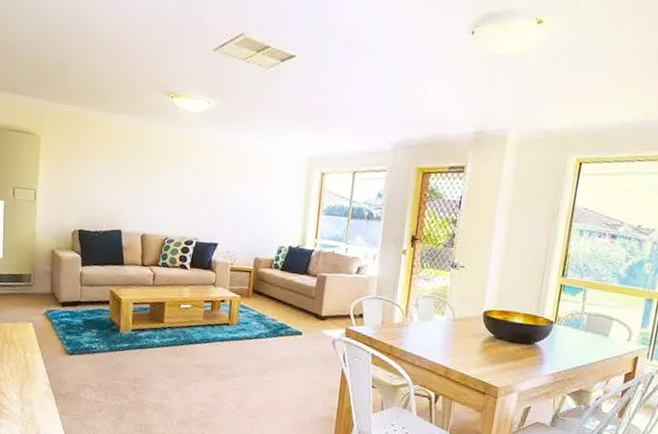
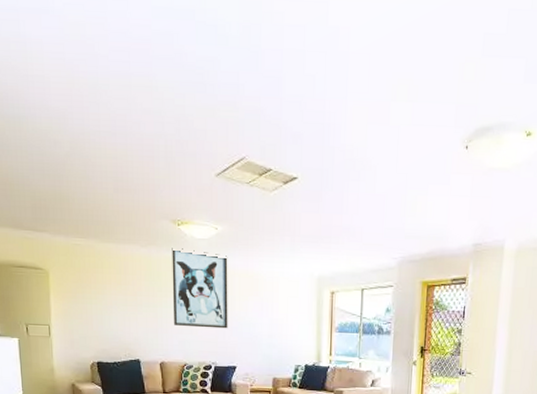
wall art: none [159,120,219,205] -> present [172,248,228,329]

